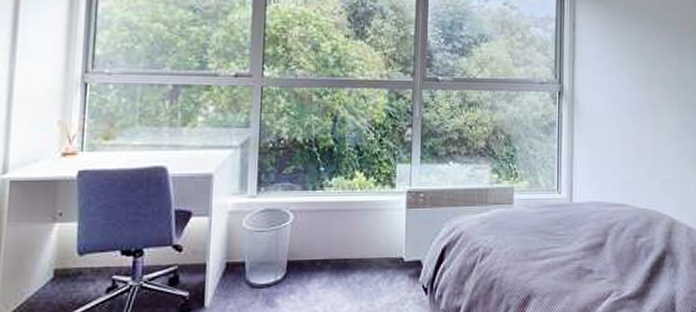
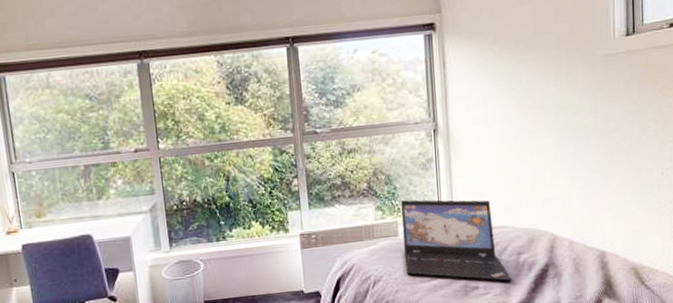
laptop: none [517,165,628,266] -> present [401,199,512,281]

